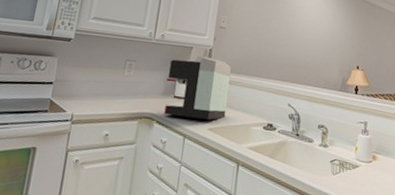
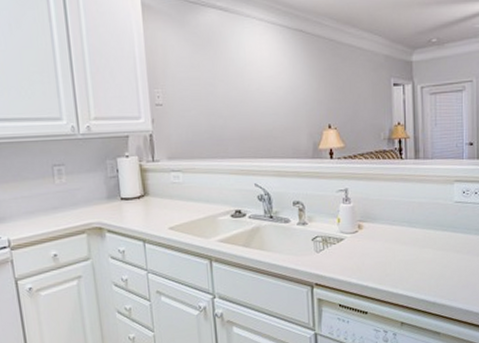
coffee maker: present [164,57,231,120] -> none [106,145,186,221]

